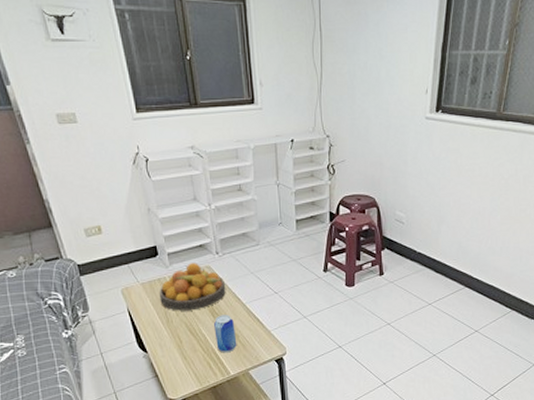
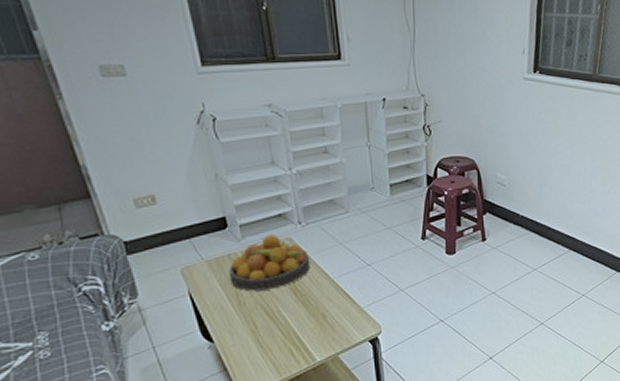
beer can: present [214,315,237,353] -> none [296,292,324,337]

